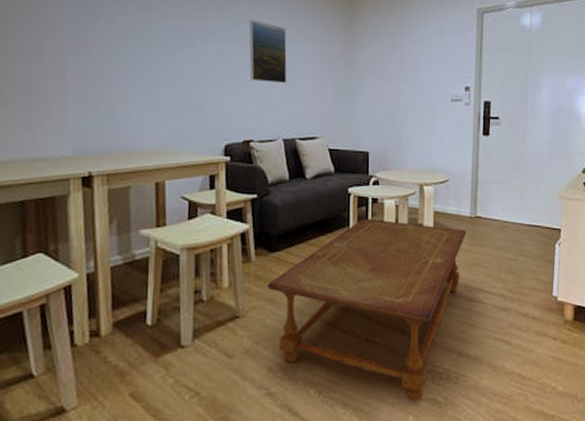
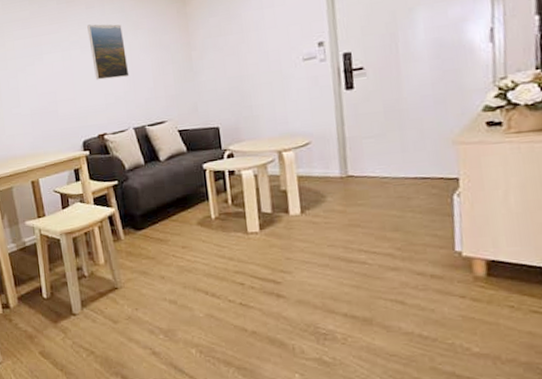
coffee table: present [267,218,467,402] -> none [138,190,339,361]

